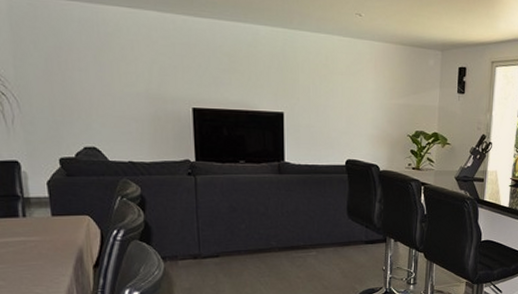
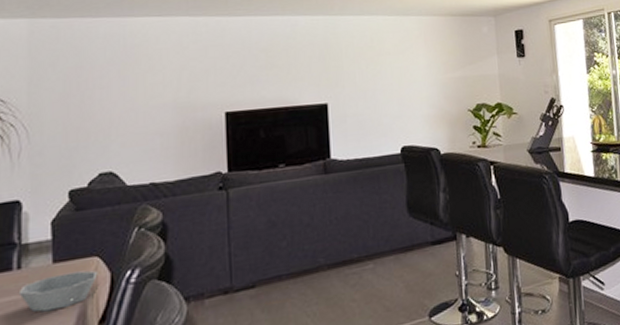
bowl: none [26,225,90,253] -> present [18,270,98,313]

